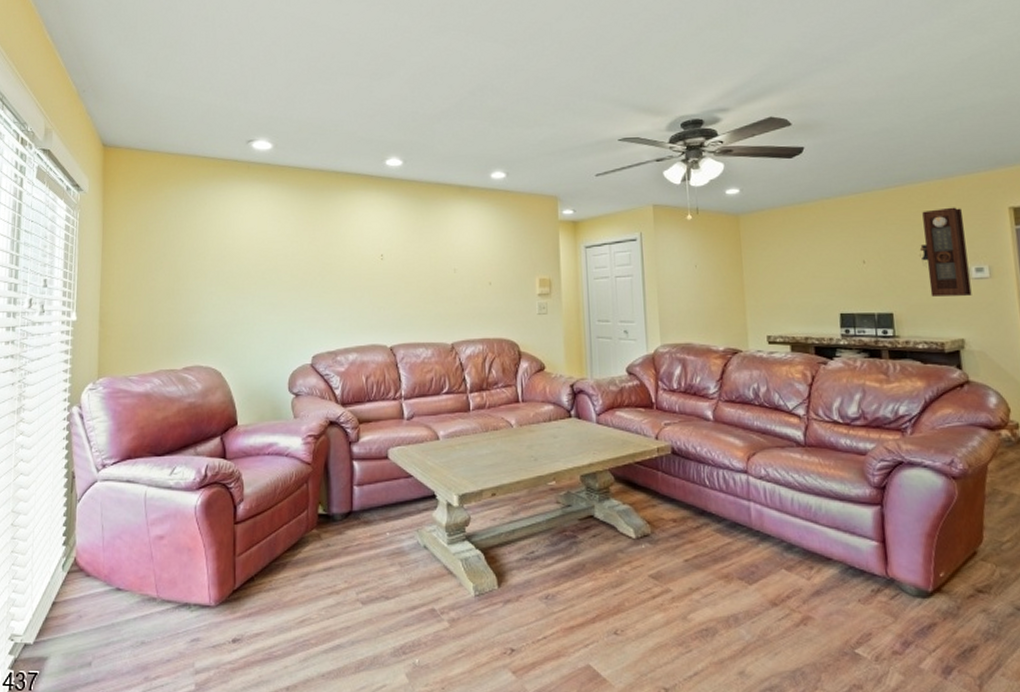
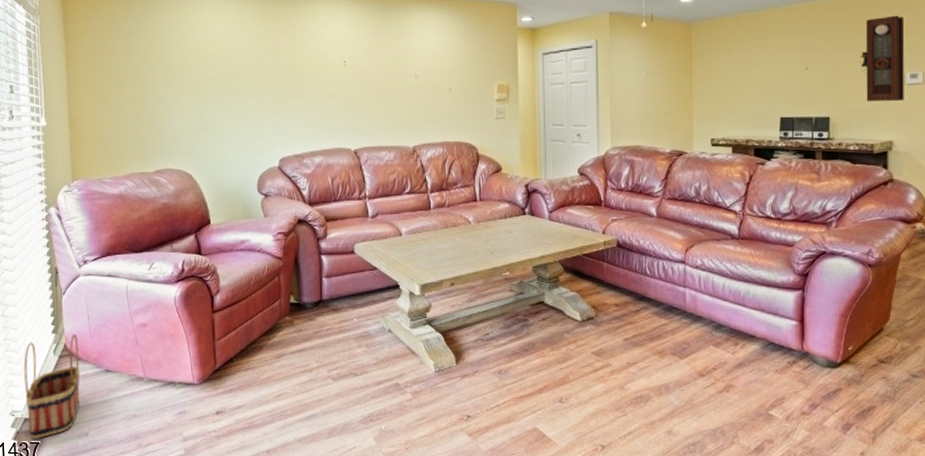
basket: none [27,547,89,668] -> present [23,334,81,439]

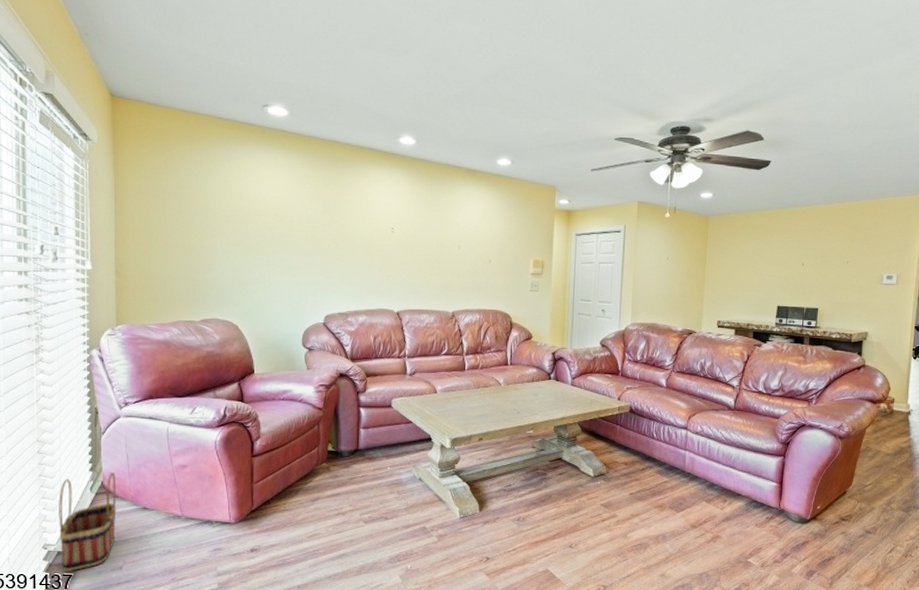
pendulum clock: present [860,15,905,101] -> none [847,224,886,298]

